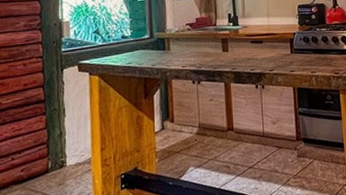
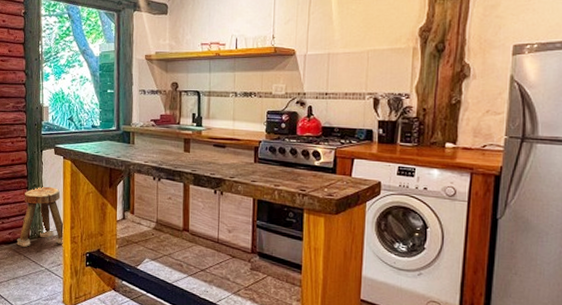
stool: none [32,107,94,184] -> present [17,186,65,248]

